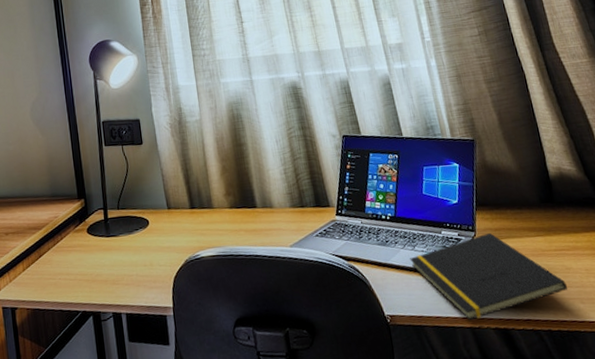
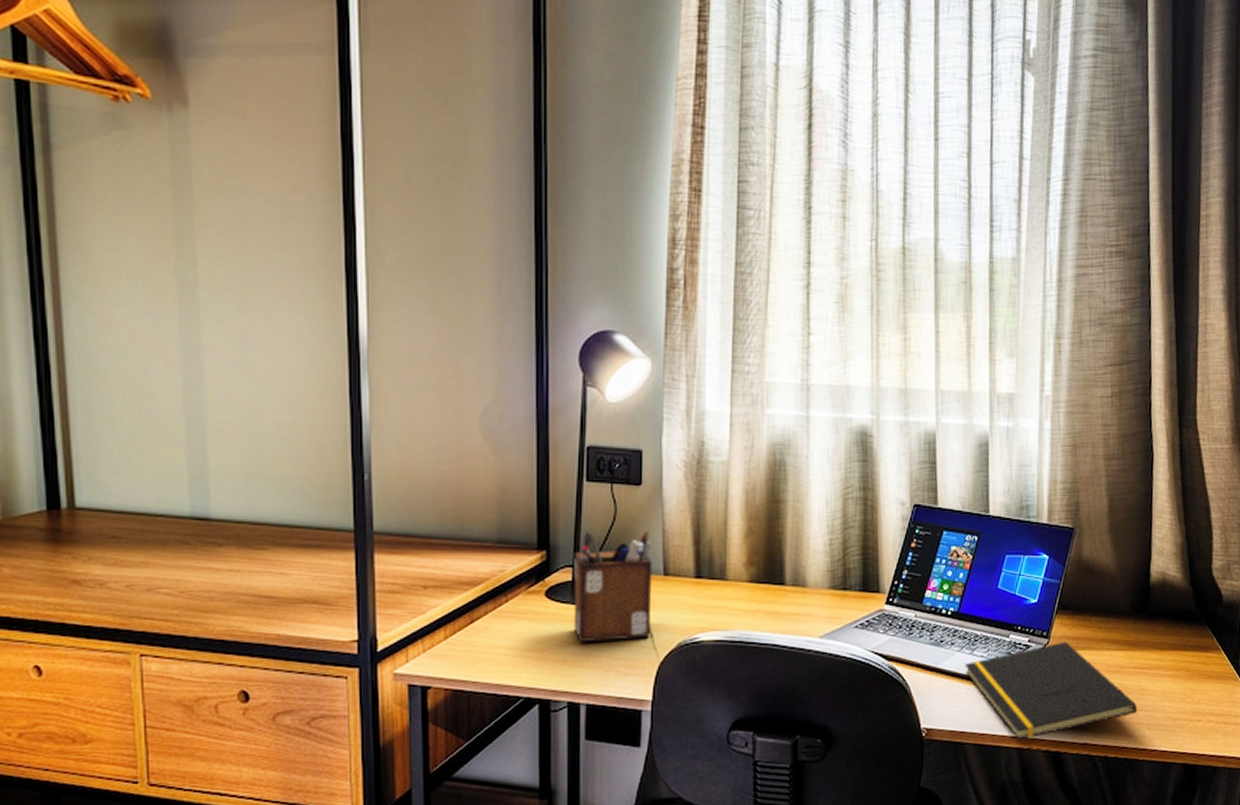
desk organizer: none [103,177,164,266] -> present [573,531,653,643]

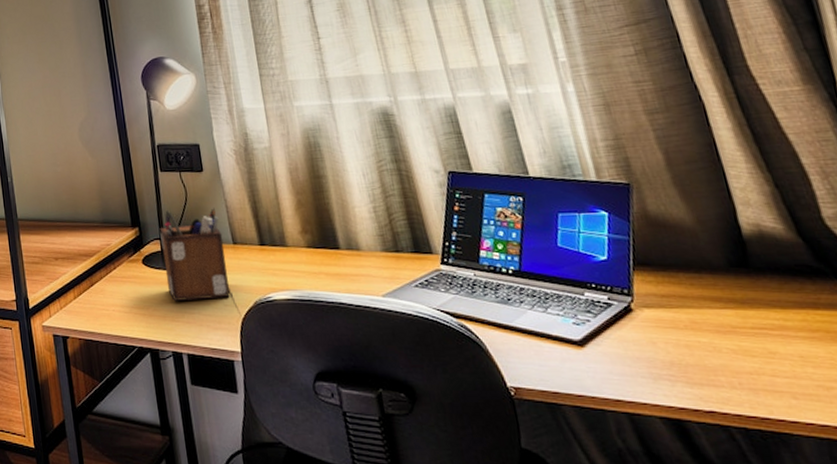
notepad: present [965,642,1138,741] -> none [541,300,772,405]

